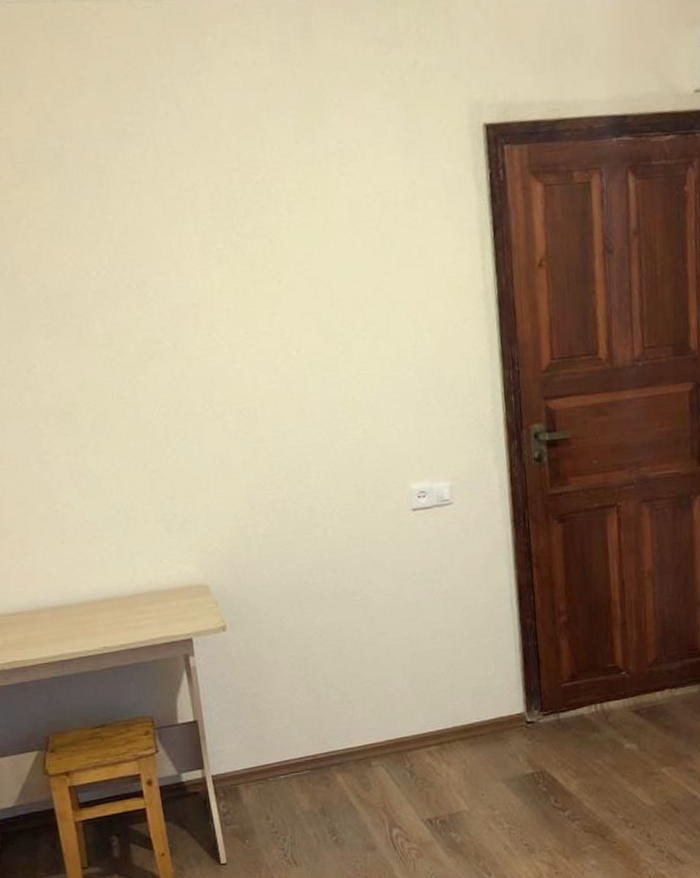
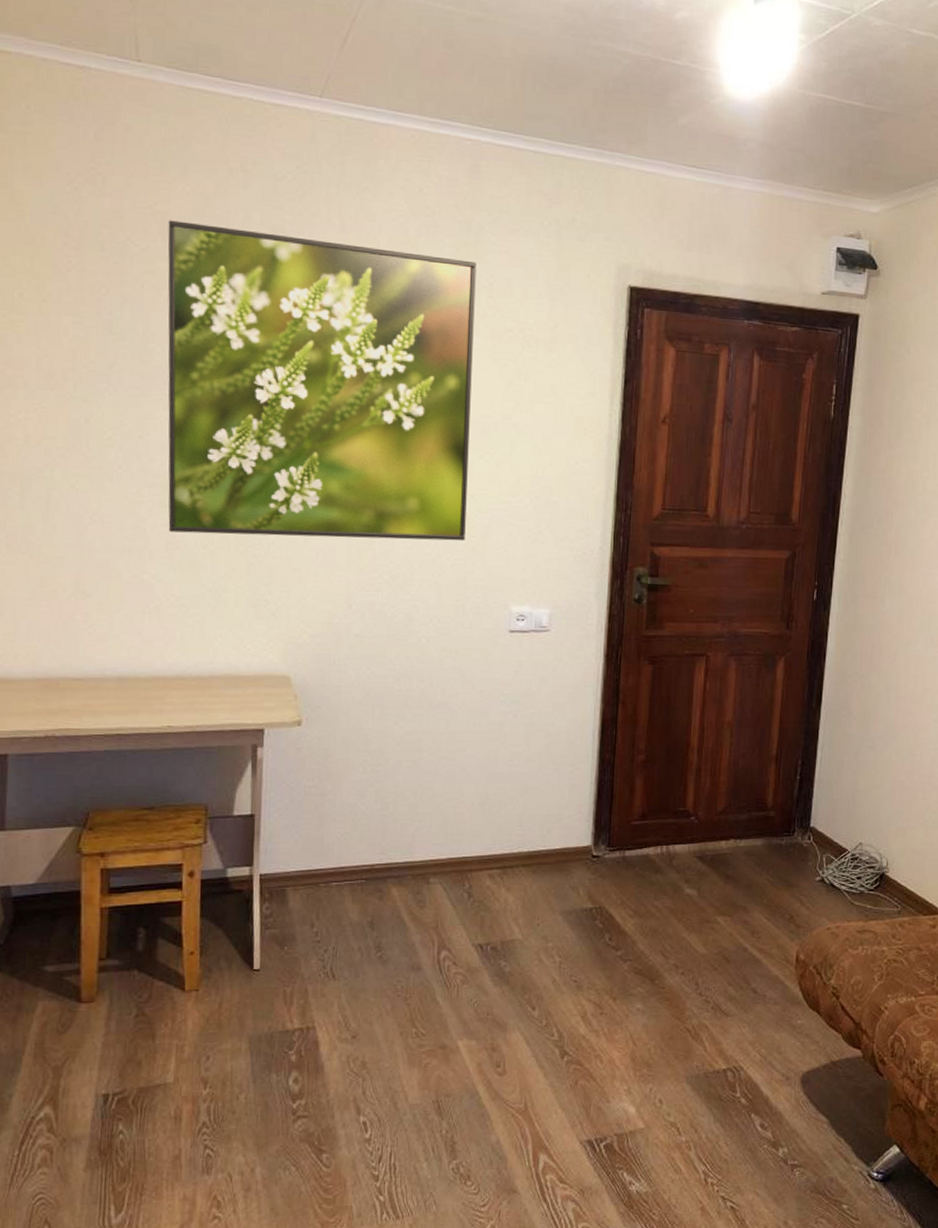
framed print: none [14,129,354,460] -> present [167,220,477,541]

